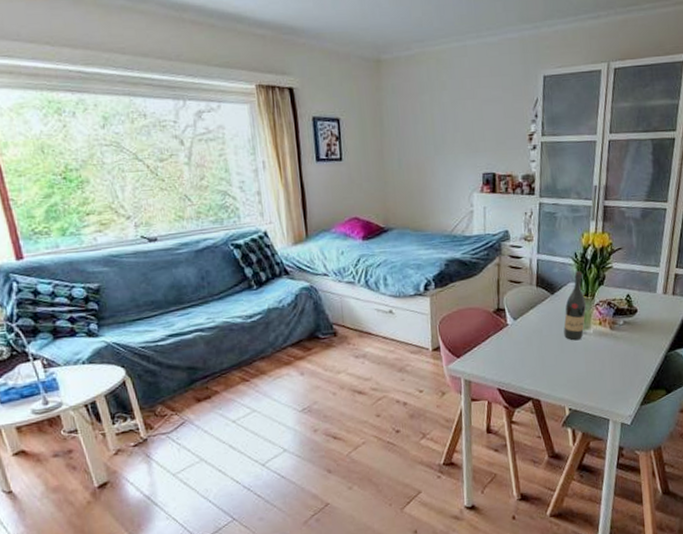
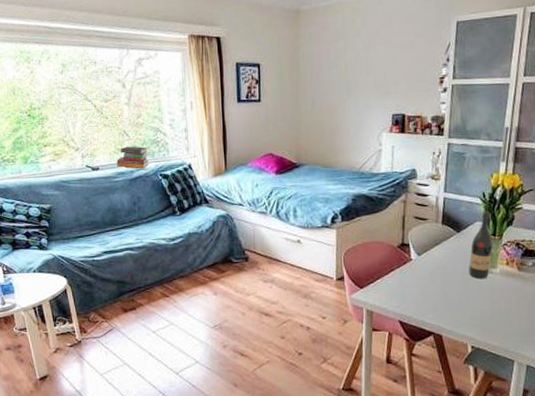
books: none [178,212,217,239] -> present [117,146,148,169]

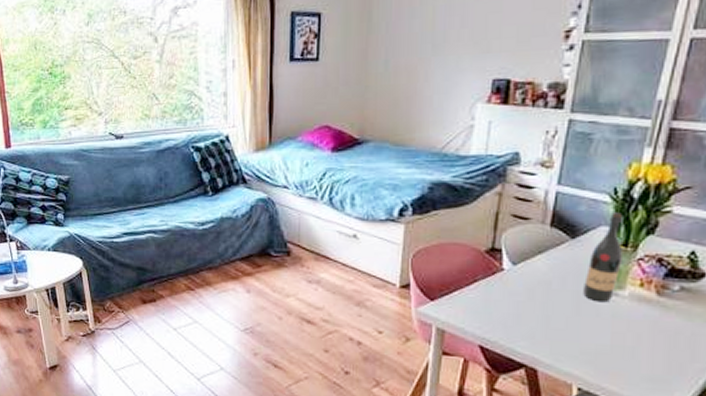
books: present [117,146,148,169] -> none [143,111,179,139]

